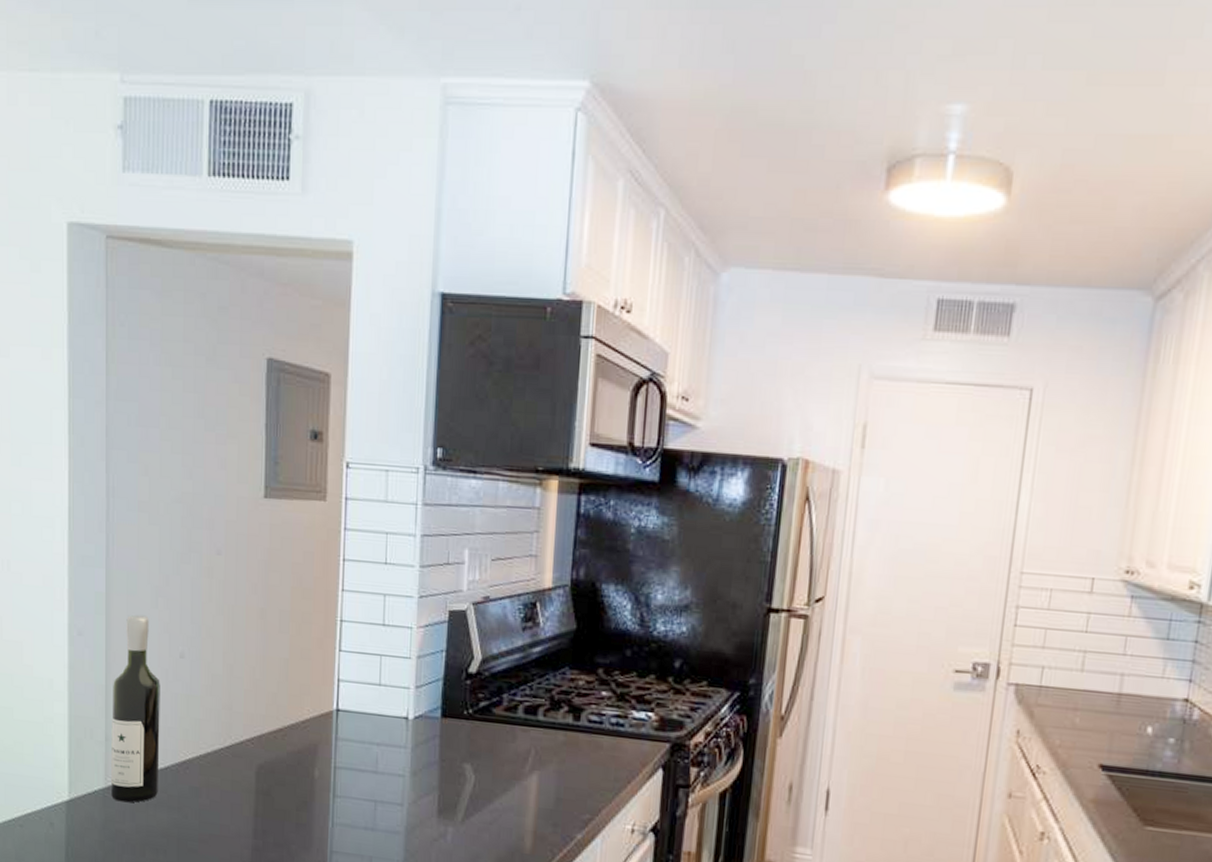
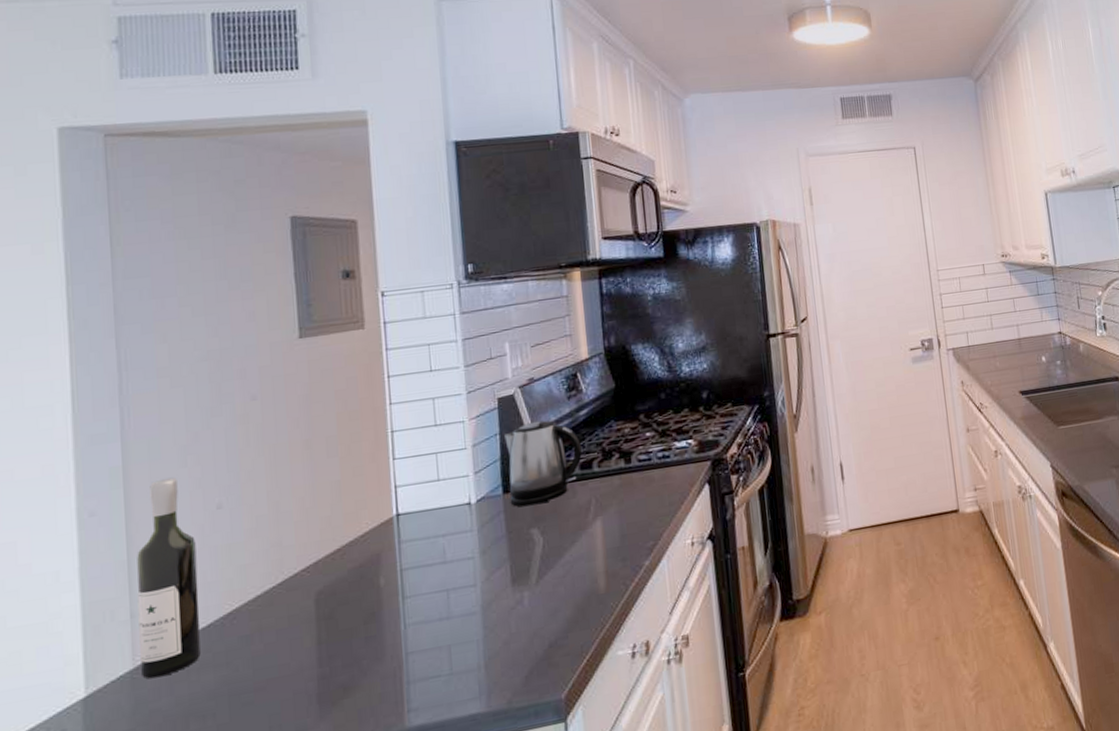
kettle: none [447,646,530,740] -> present [504,420,583,507]

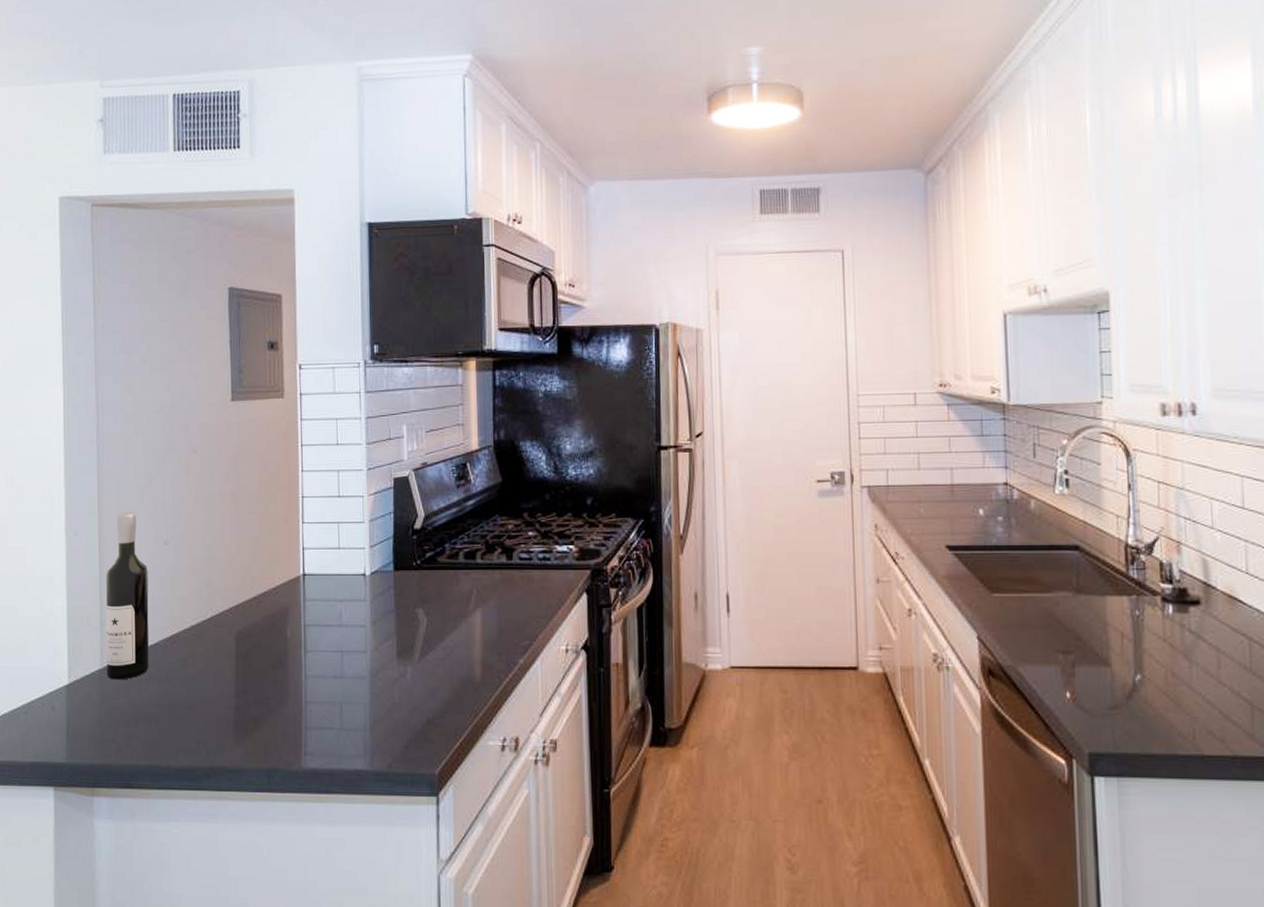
kettle: present [504,420,583,507] -> none [398,505,468,586]

